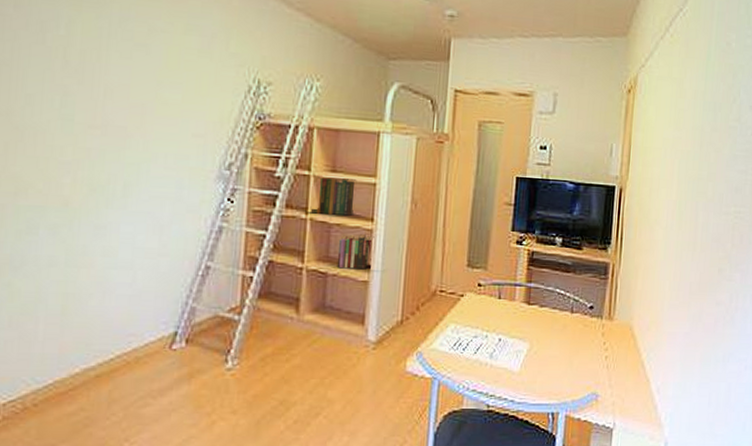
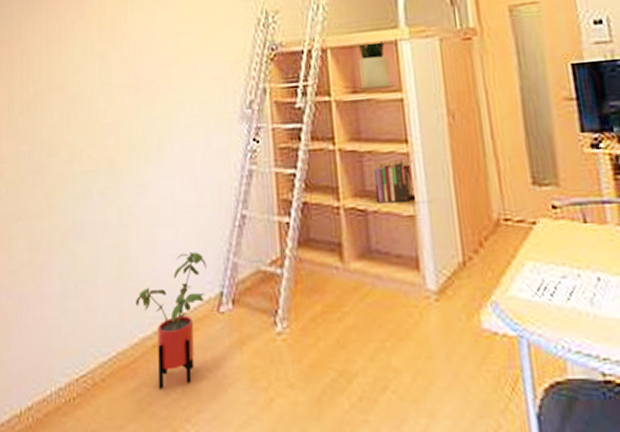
house plant: none [81,295,163,414] -> present [136,252,207,389]
books: present [310,177,356,217] -> none [336,97,384,143]
planter: none [336,129,371,173] -> present [357,40,395,91]

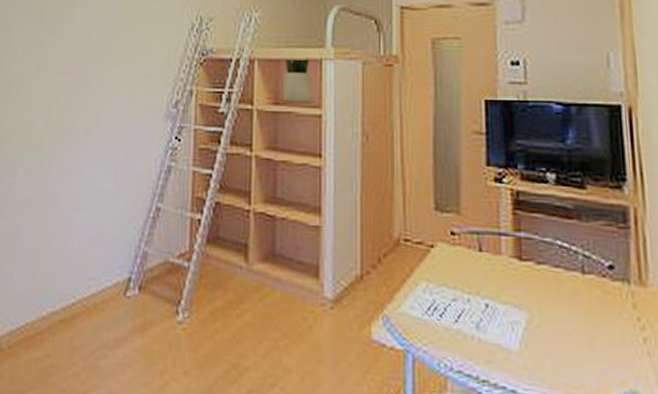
house plant: present [136,252,207,389] -> none [48,237,118,362]
books: present [373,160,414,204] -> none [285,172,324,213]

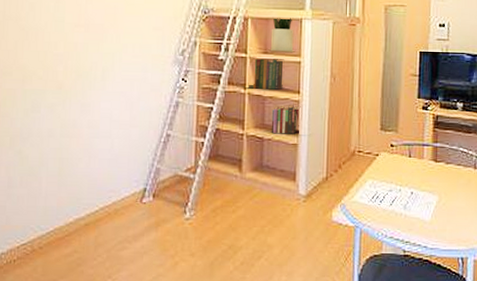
books: none [254,111,300,153] -> present [247,58,284,91]
books: none [285,172,324,213] -> present [271,105,301,134]

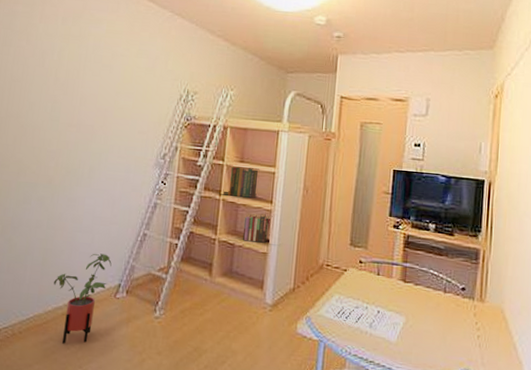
house plant: none [73,158,135,255] -> present [54,253,112,344]
planter: present [268,17,296,53] -> none [244,129,271,164]

